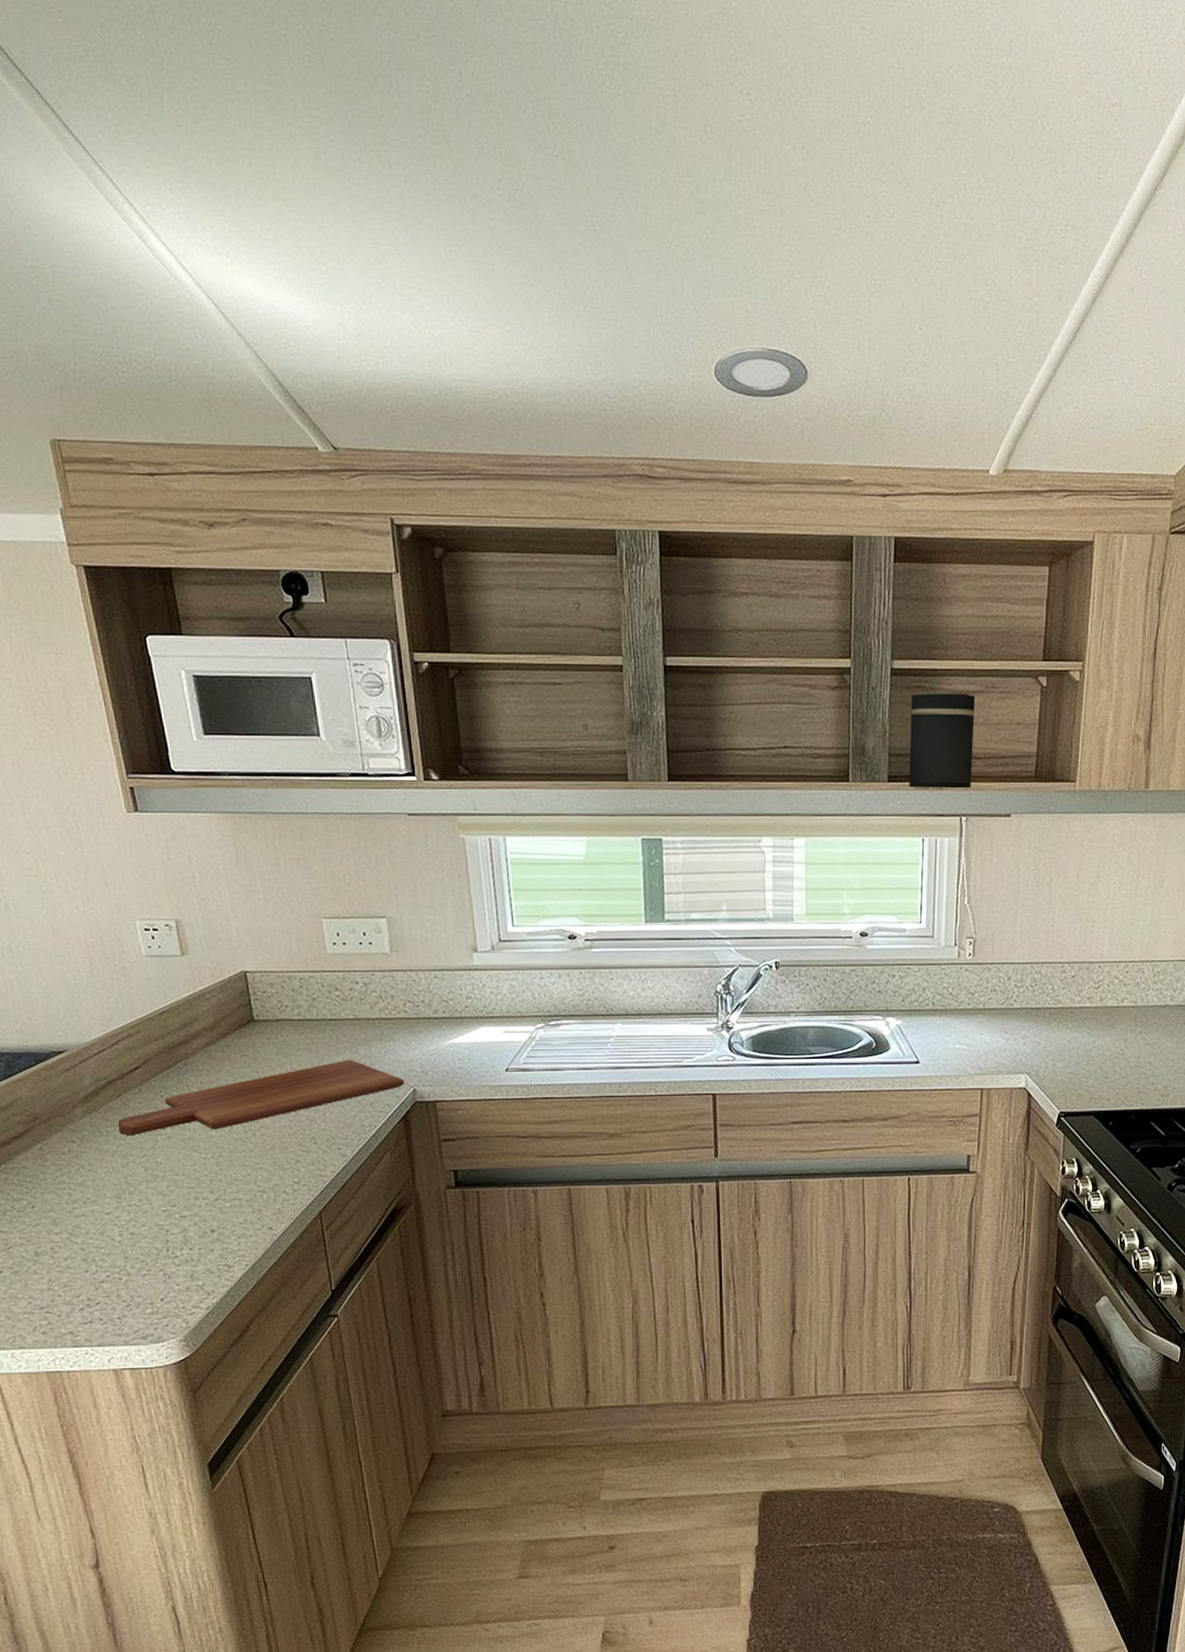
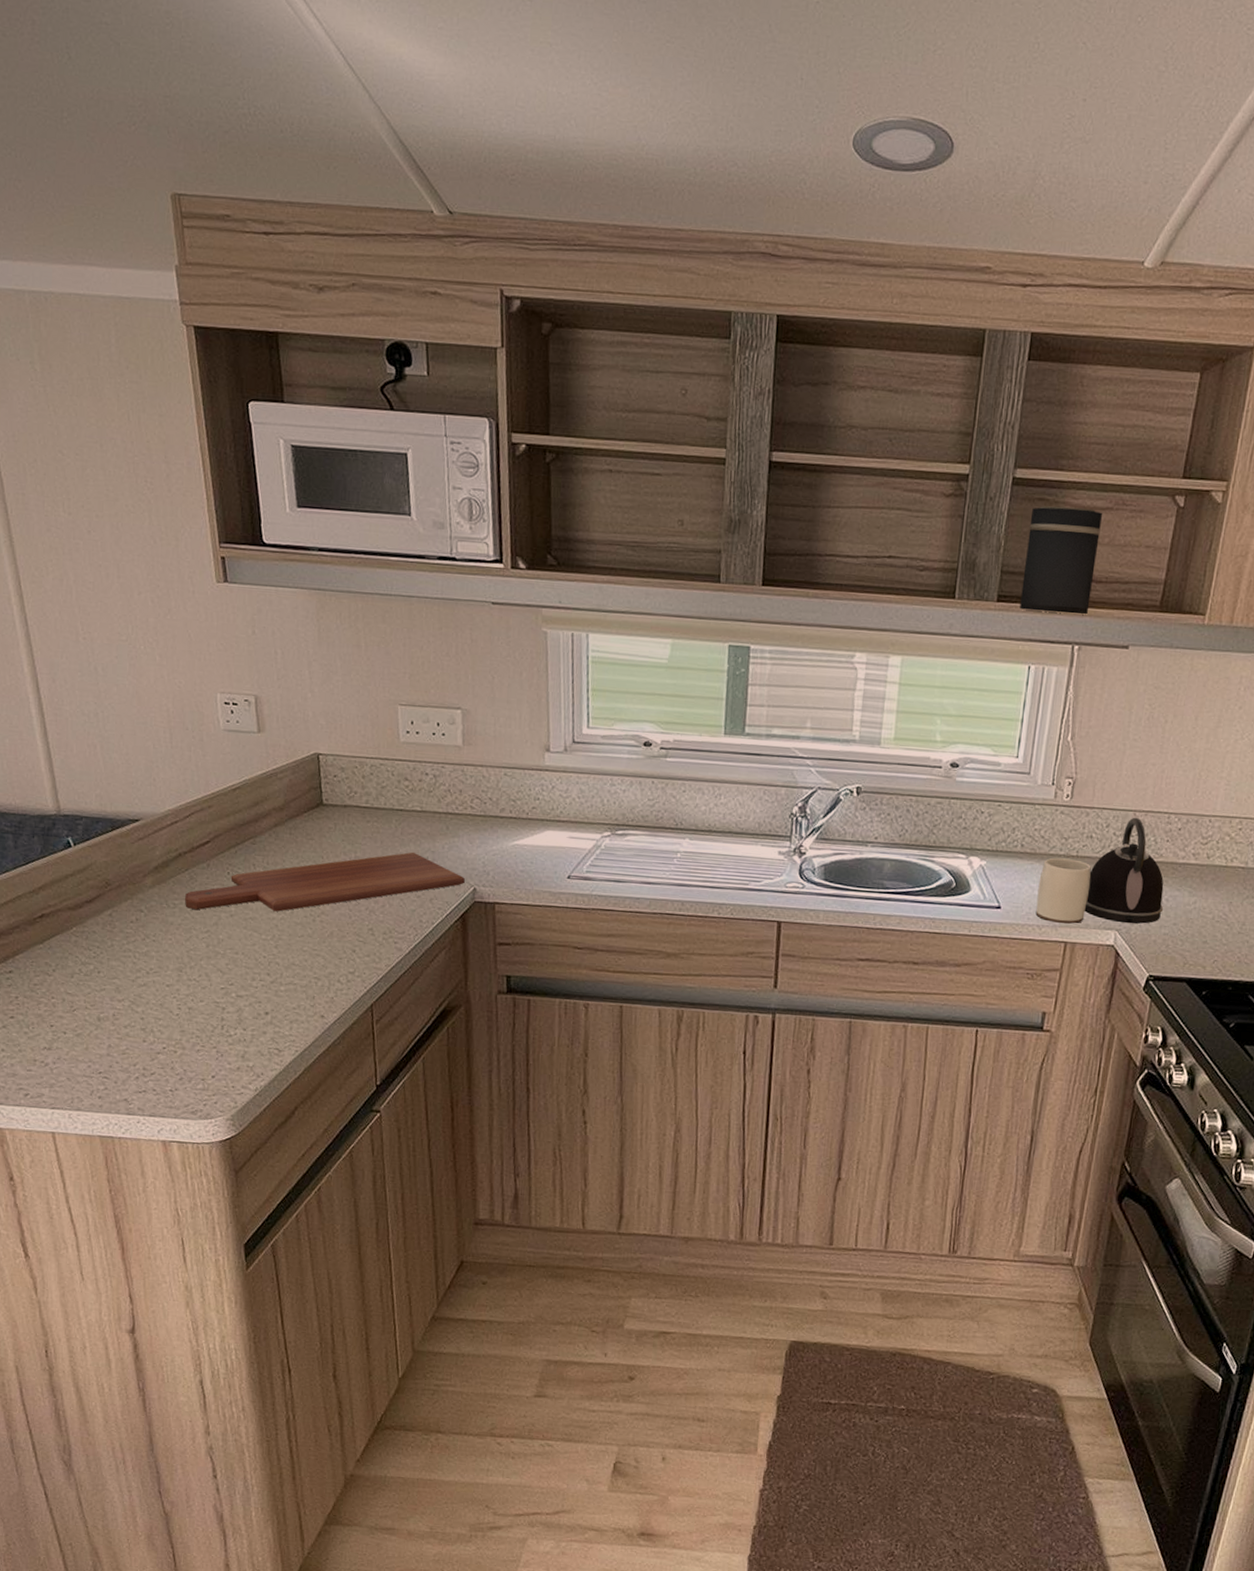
mug: none [952,1012,999,1072] -> present [1035,857,1092,925]
kettle: none [995,969,1067,1067] -> present [1084,817,1164,924]

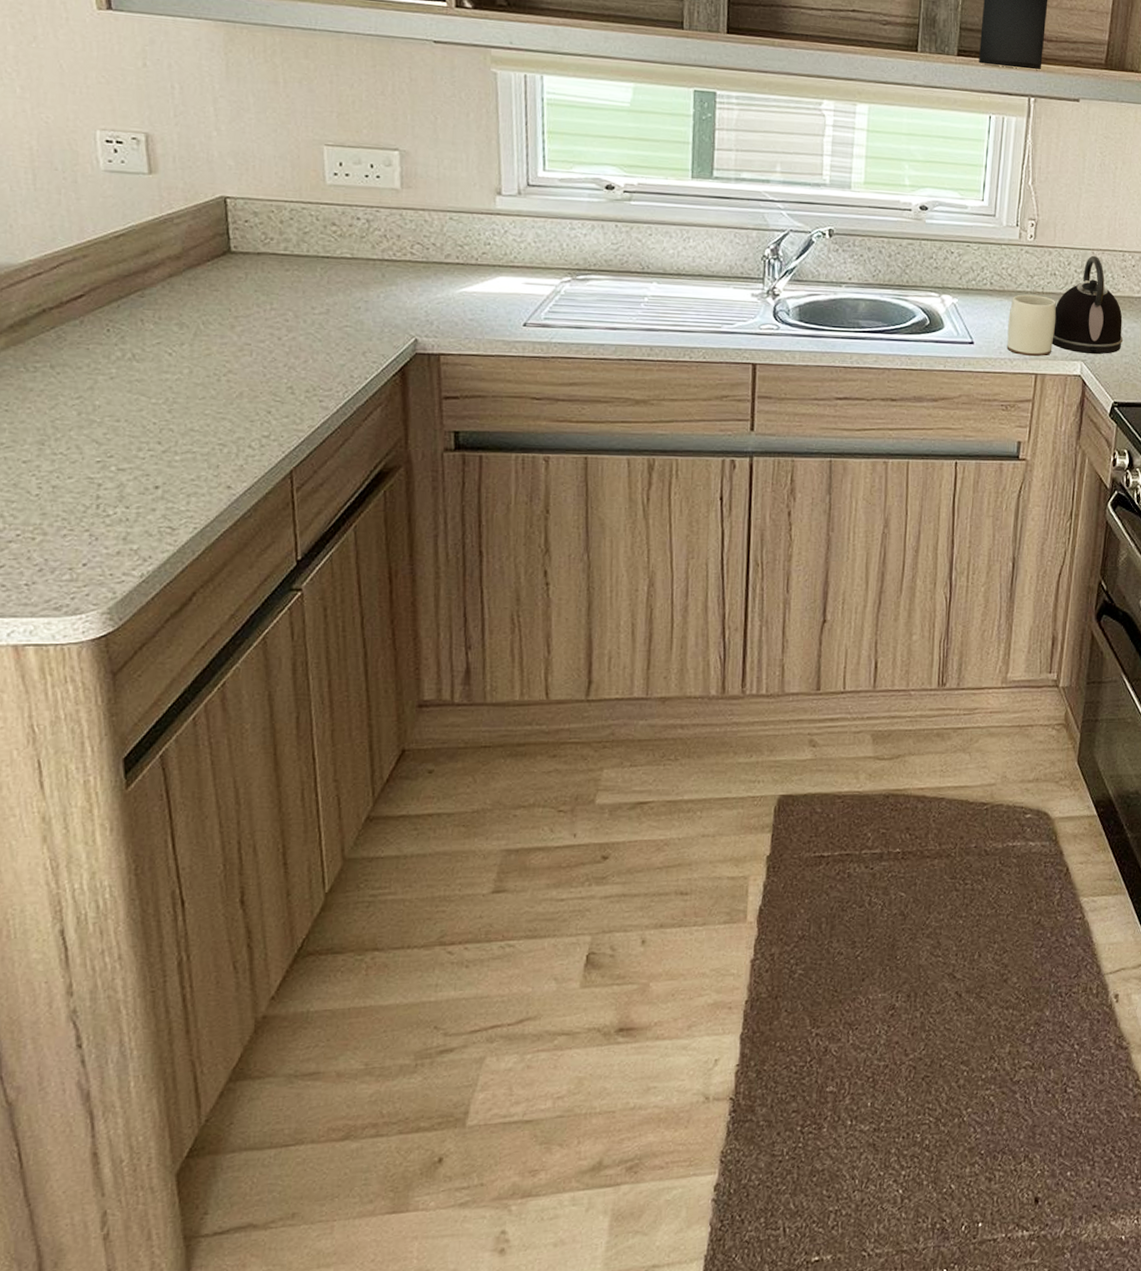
cutting board: present [185,852,466,912] -> none [49,302,405,374]

